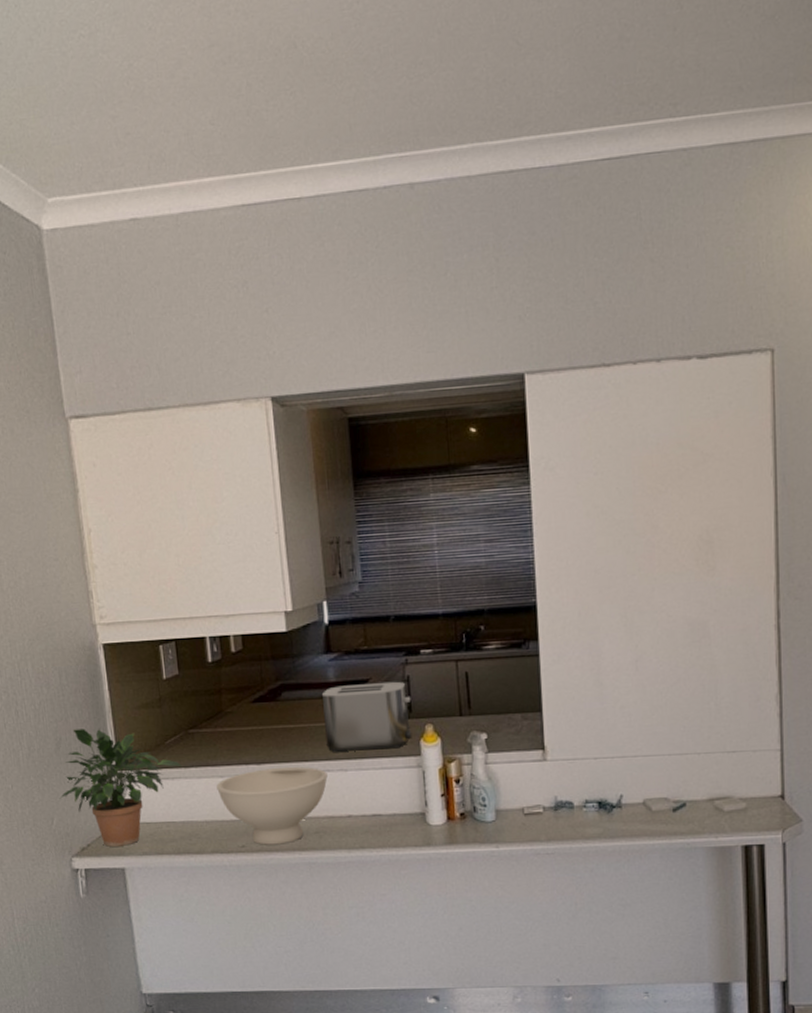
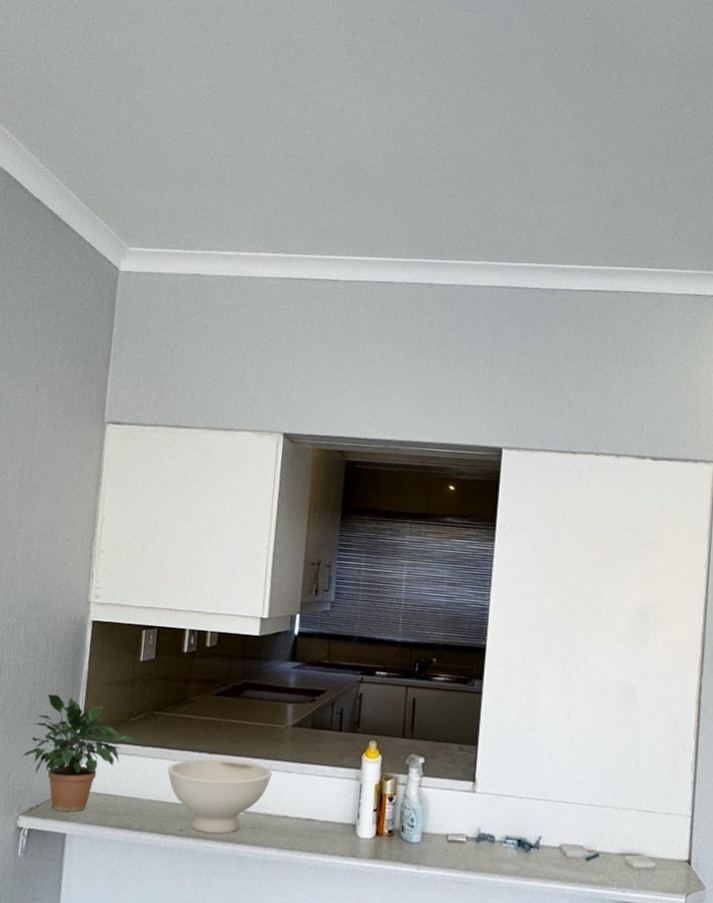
toaster: present [321,681,412,753] -> none [276,692,361,759]

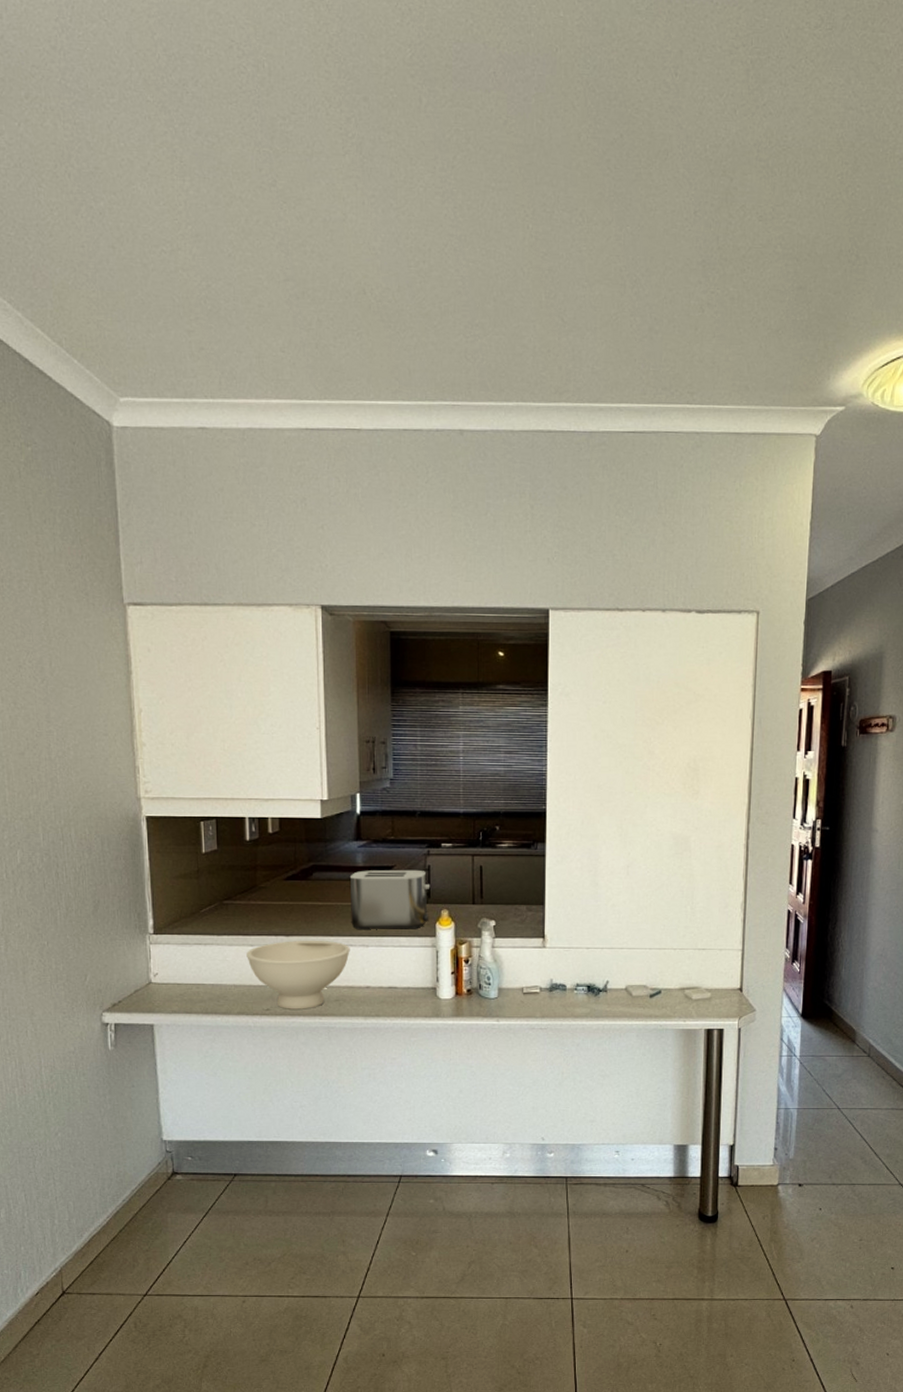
potted plant: present [20,694,141,812] -> none [94,893,216,1004]
toaster: none [276,692,361,759] -> present [349,869,430,930]

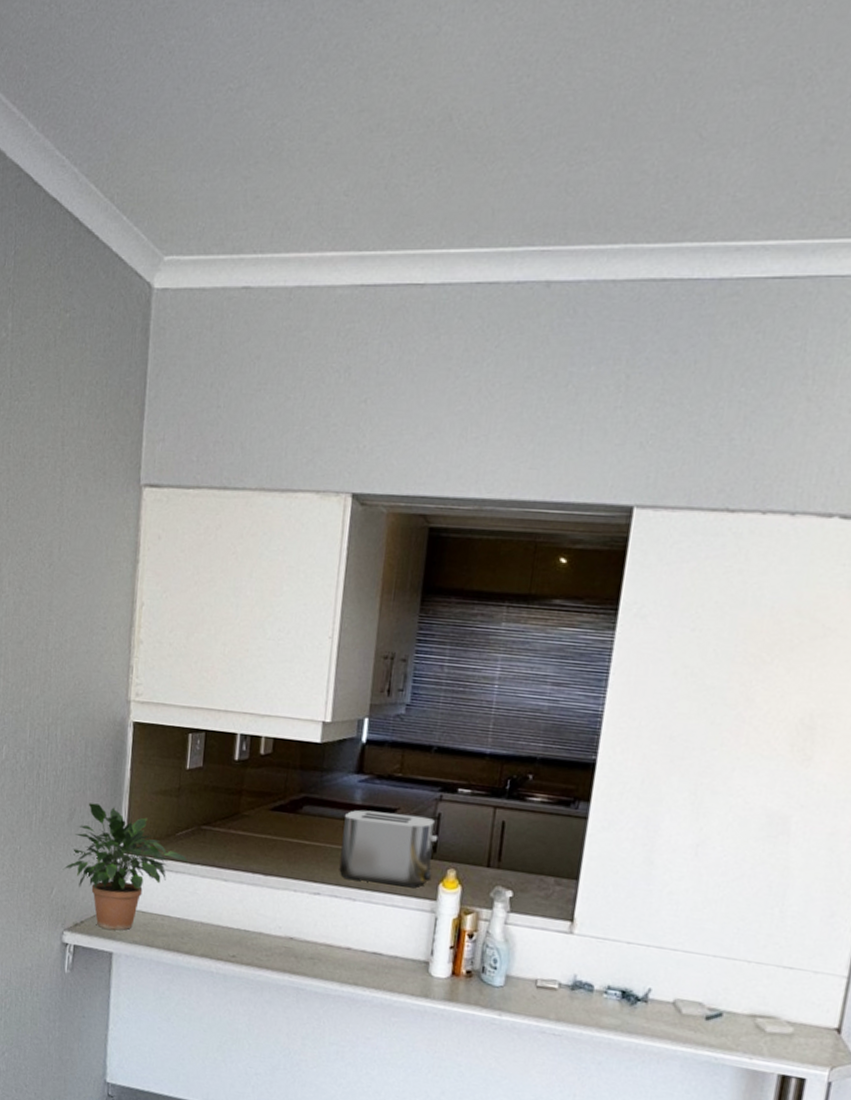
potted plant: none [94,893,216,1004] -> present [62,802,189,931]
bowl: present [246,941,350,1009] -> none [218,880,334,963]

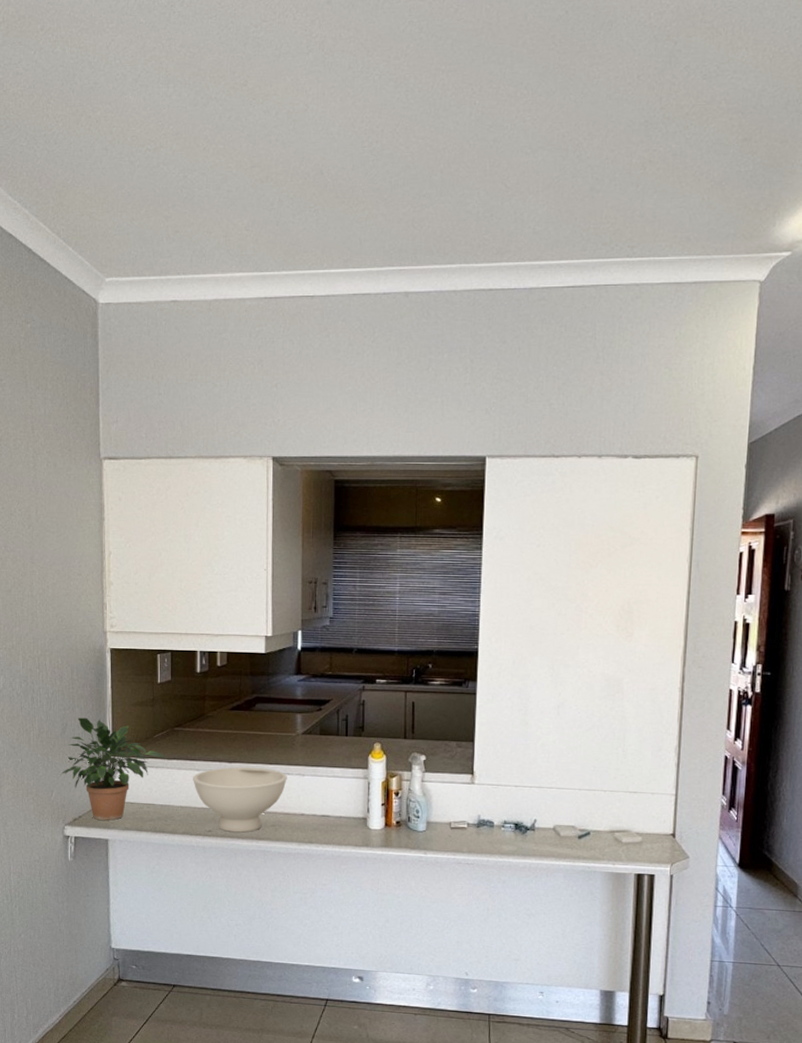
bowl: none [218,880,334,963] -> present [193,767,287,833]
toaster: present [339,809,438,888] -> none [288,703,365,761]

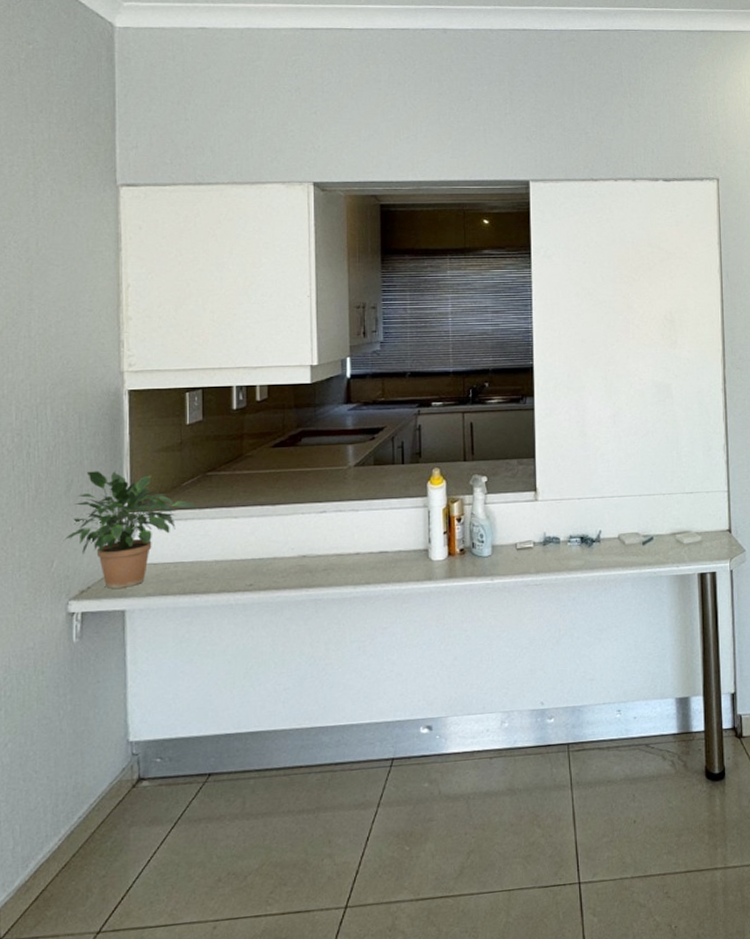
bowl: present [193,767,287,833] -> none [230,507,339,583]

